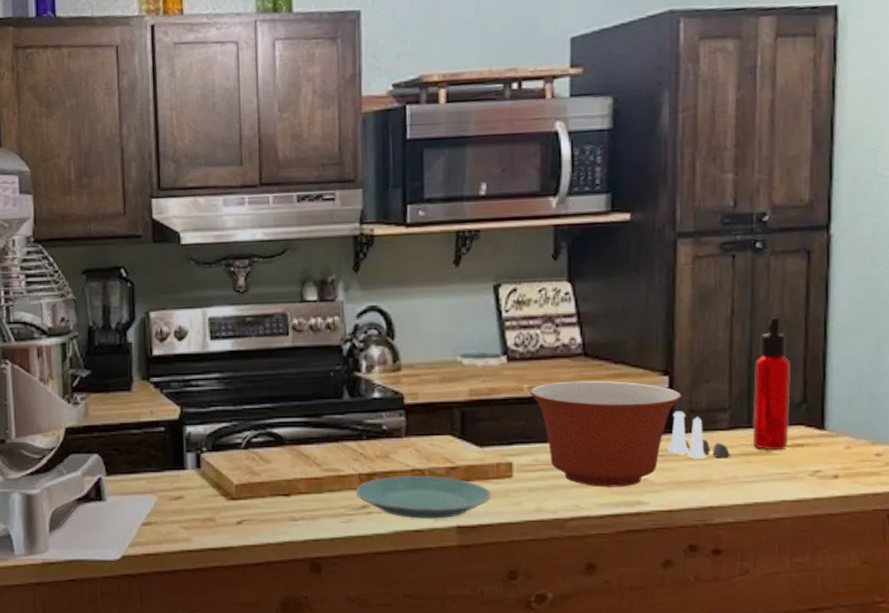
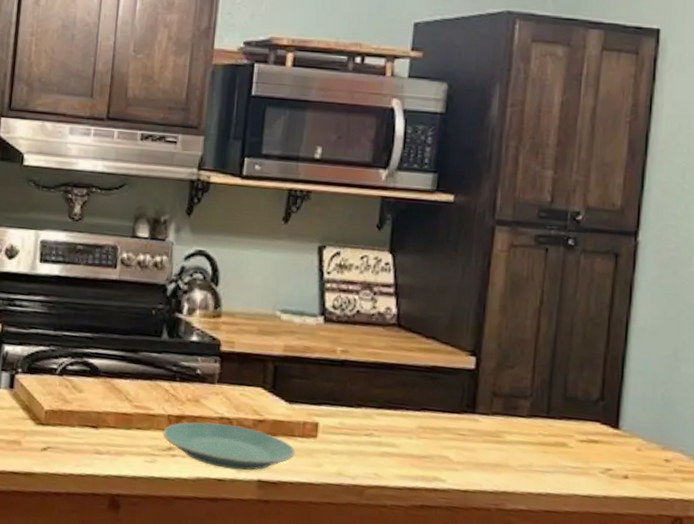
mixing bowl: present [529,380,682,487] -> none [342,349,487,462]
salt and pepper shaker set: present [667,411,731,459] -> none [468,392,529,446]
water bottle: present [753,317,791,451] -> none [550,313,591,444]

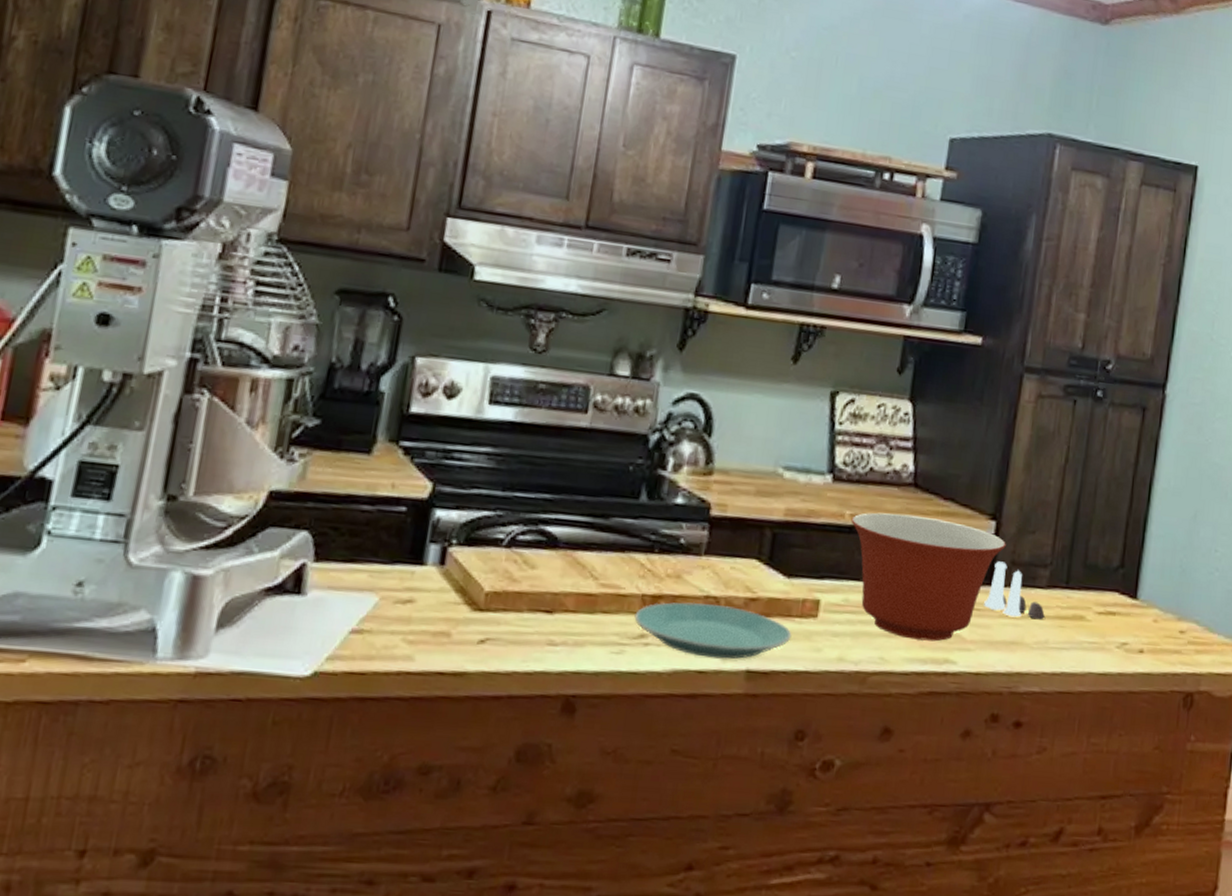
mixing bowl: none [342,349,487,462] -> present [851,512,1006,642]
salt and pepper shaker set: none [468,392,529,446] -> present [984,561,1046,620]

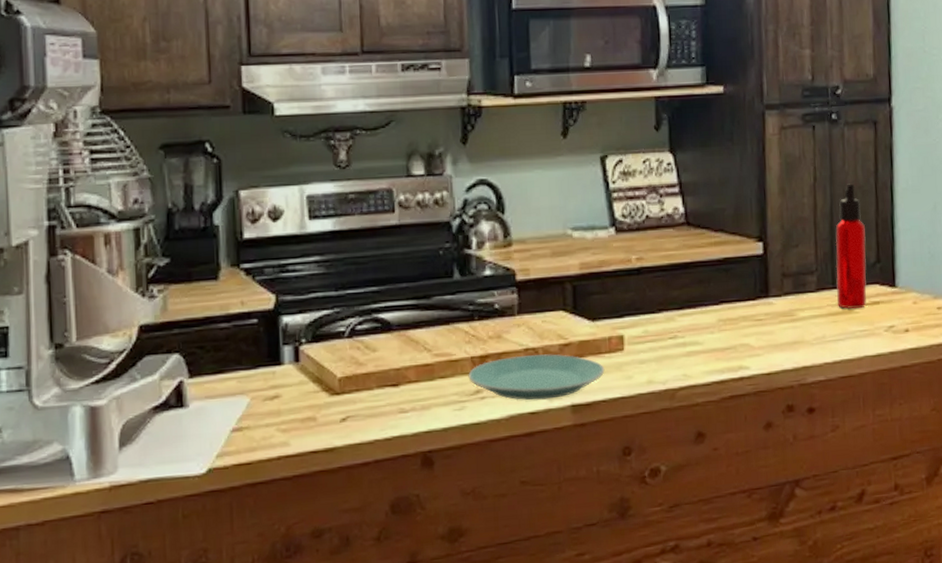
mixing bowl: present [851,512,1006,642] -> none [637,249,775,355]
salt and pepper shaker set: present [984,561,1046,620] -> none [764,275,820,321]
water bottle: none [1068,472,1114,617] -> present [835,183,867,309]

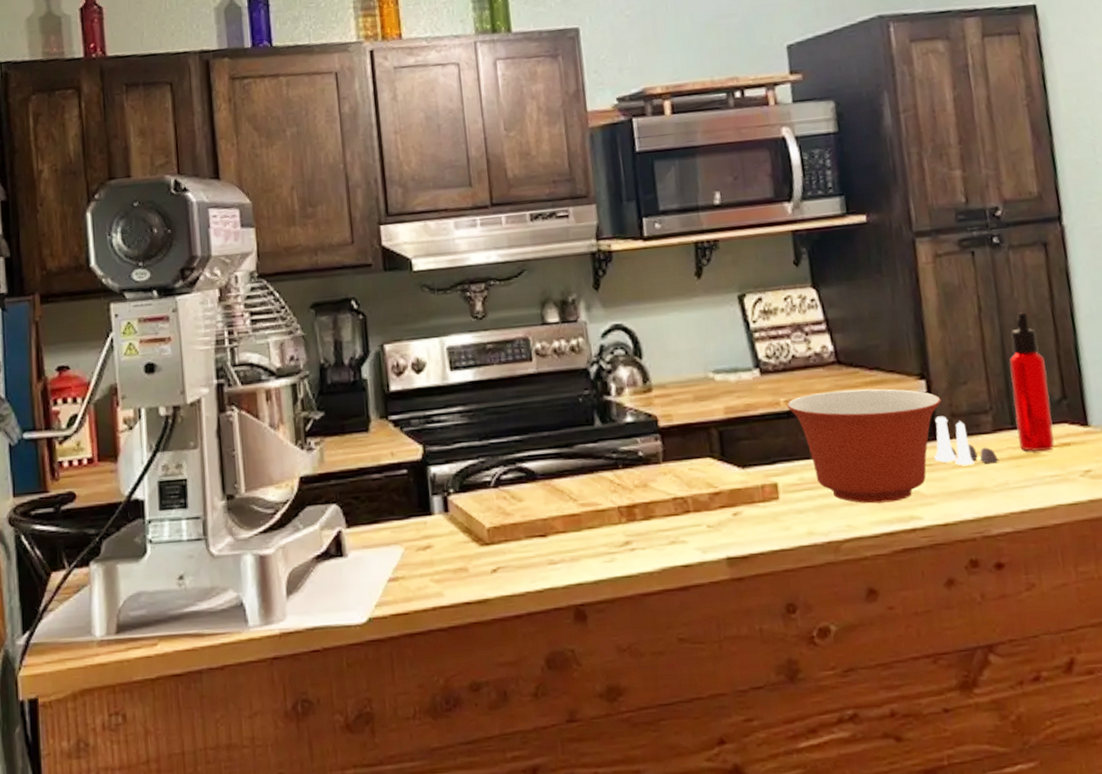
plate: present [468,354,605,400] -> none [616,503,760,552]
mixing bowl: none [637,249,775,355] -> present [786,388,941,504]
salt and pepper shaker set: none [764,275,820,321] -> present [934,416,1000,466]

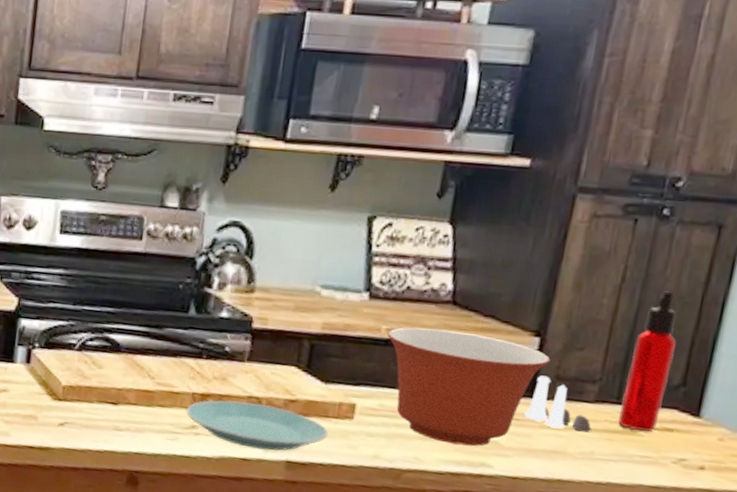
plate: none [616,503,760,552] -> present [186,400,329,451]

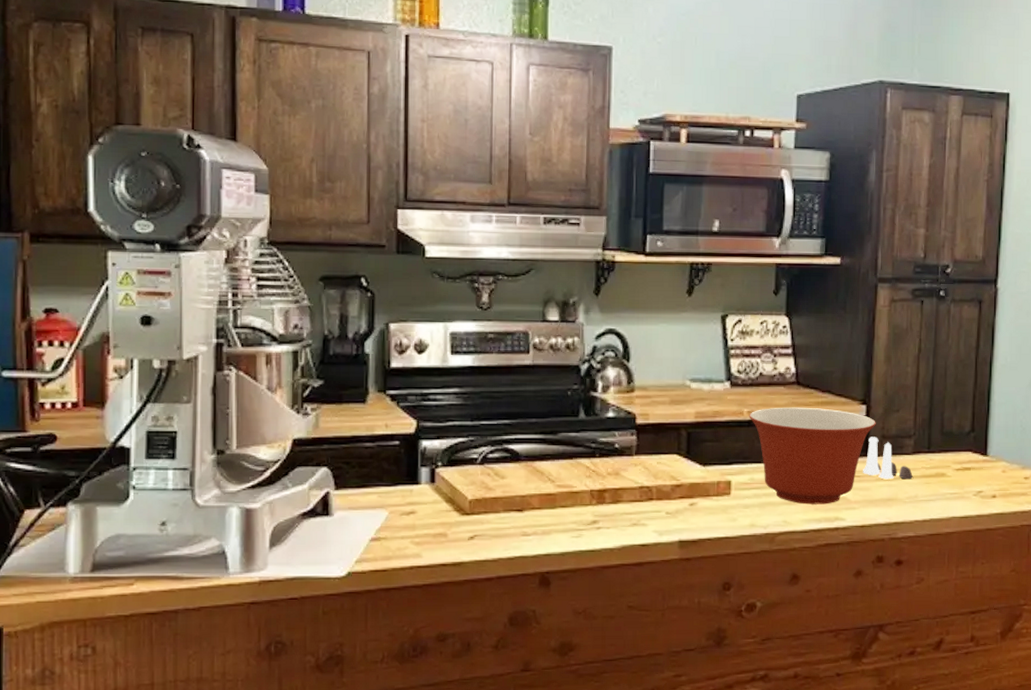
plate: present [186,400,329,451] -> none [586,493,712,534]
water bottle: present [618,291,677,432] -> none [932,357,963,473]

